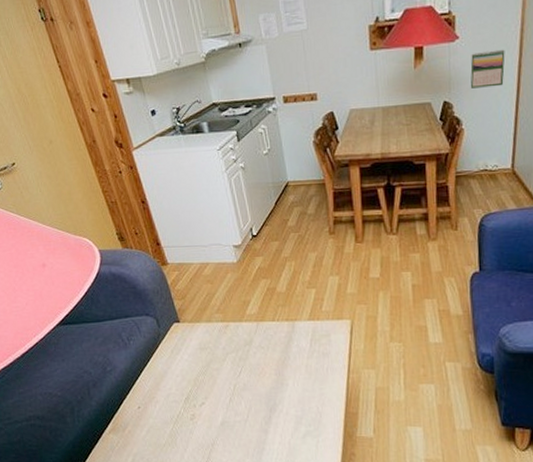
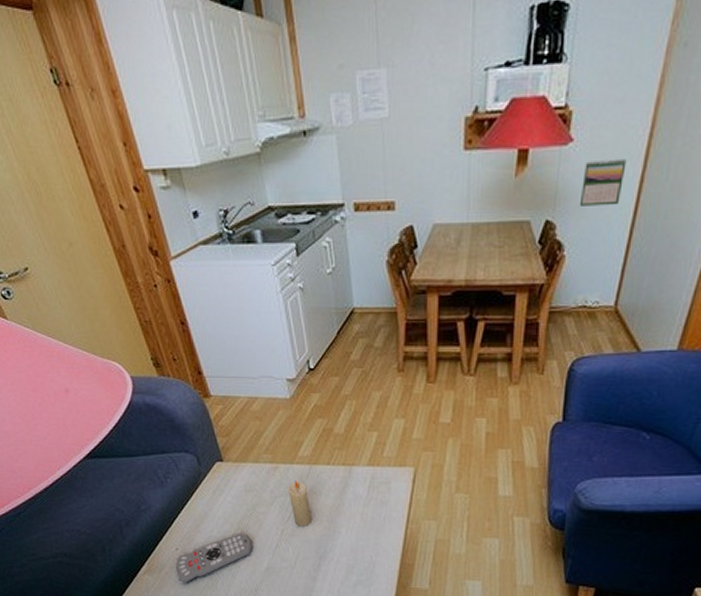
remote control: none [138,390,208,441] -> present [176,534,252,583]
candle: none [238,336,261,380] -> present [288,480,311,526]

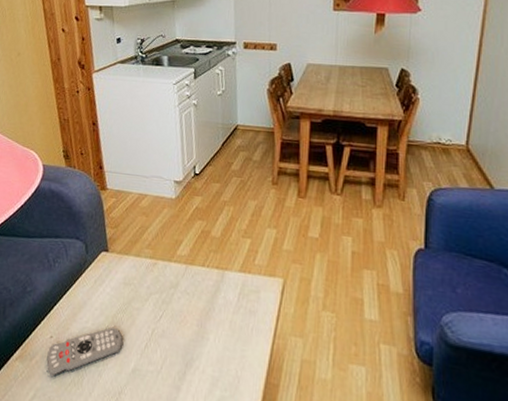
candle: present [288,480,311,526] -> none [163,278,183,328]
calendar: present [579,158,627,206] -> none [429,26,466,62]

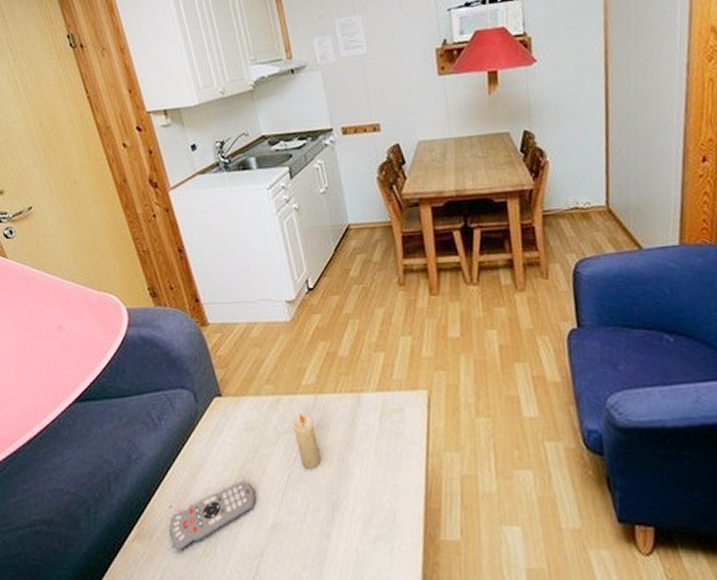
candle: none [163,278,183,328] -> present [293,413,320,469]

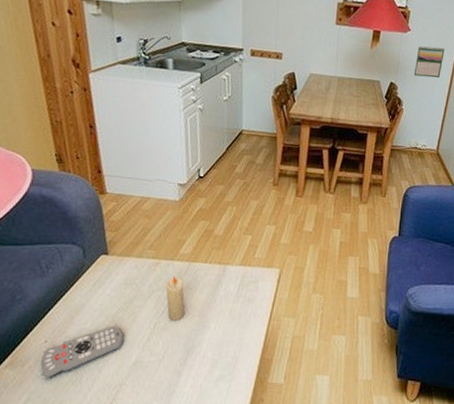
calendar: none [551,72,590,116] -> present [413,46,445,79]

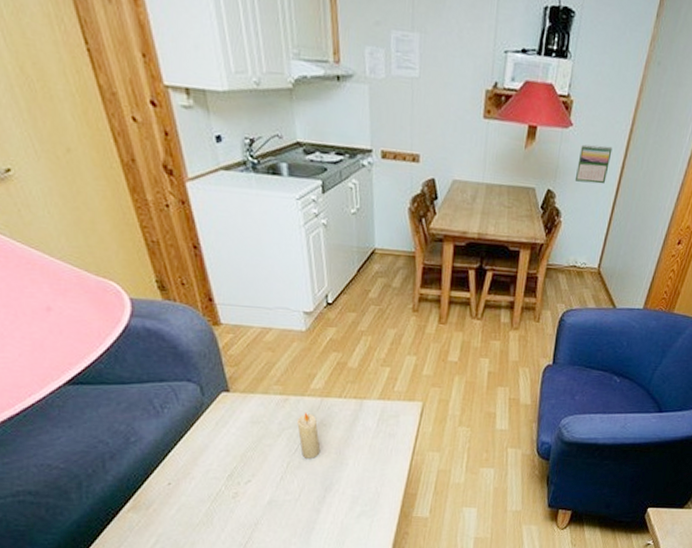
remote control: present [41,326,124,378] -> none [167,466,255,520]

